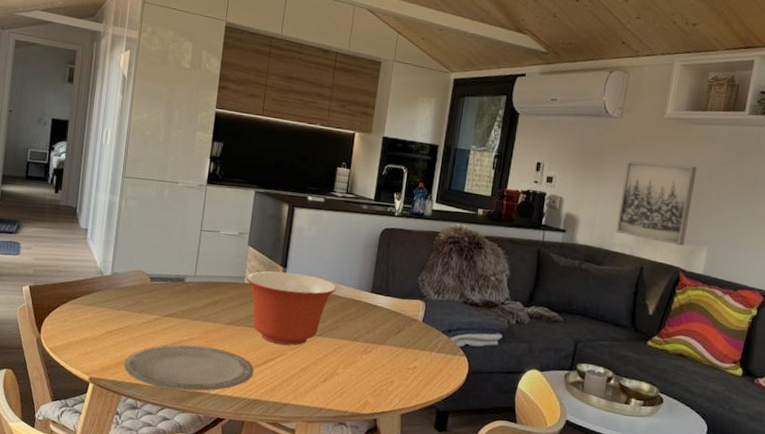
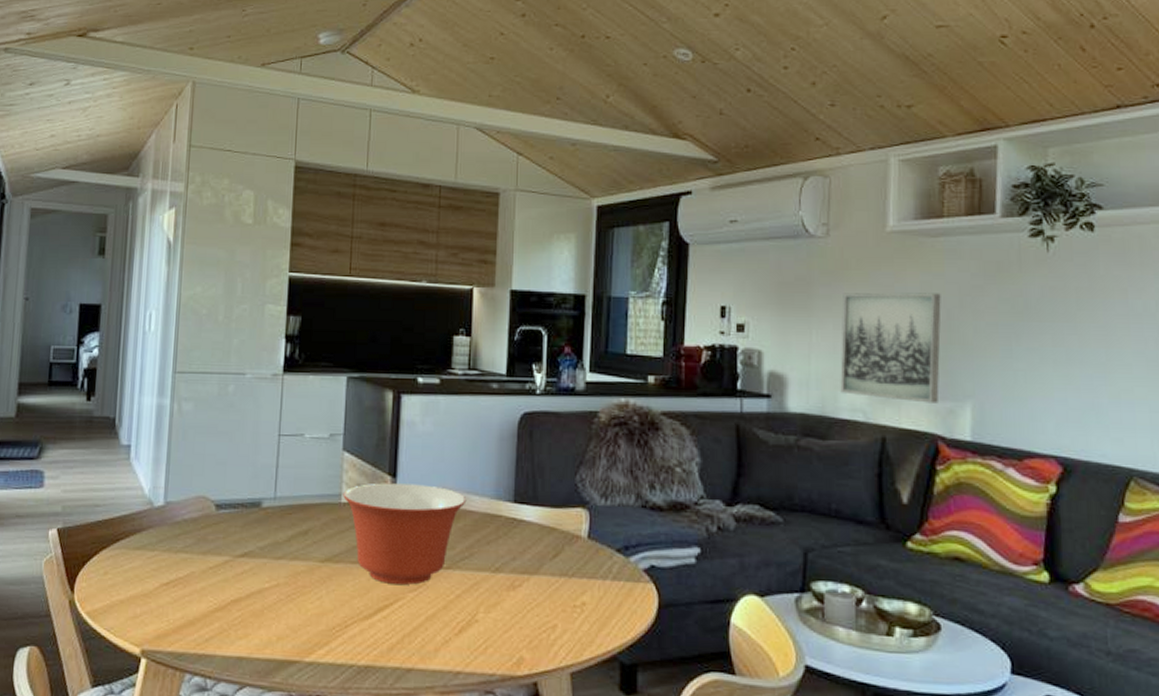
plate: present [124,344,254,391] -> none [186,594,363,661]

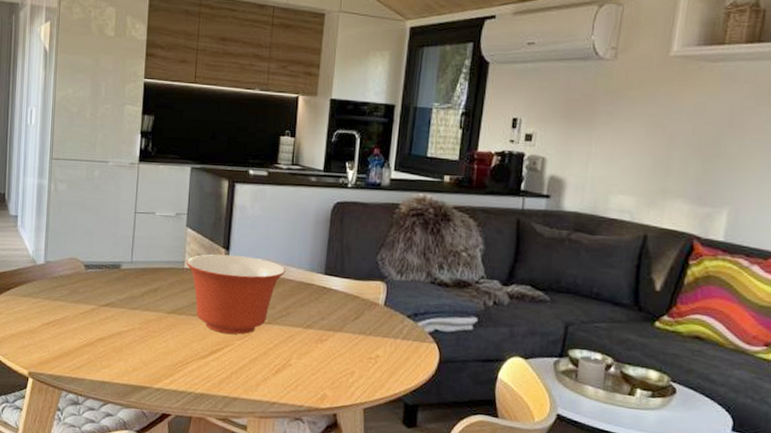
wall art: present [840,292,941,404] -> none [612,110,713,208]

